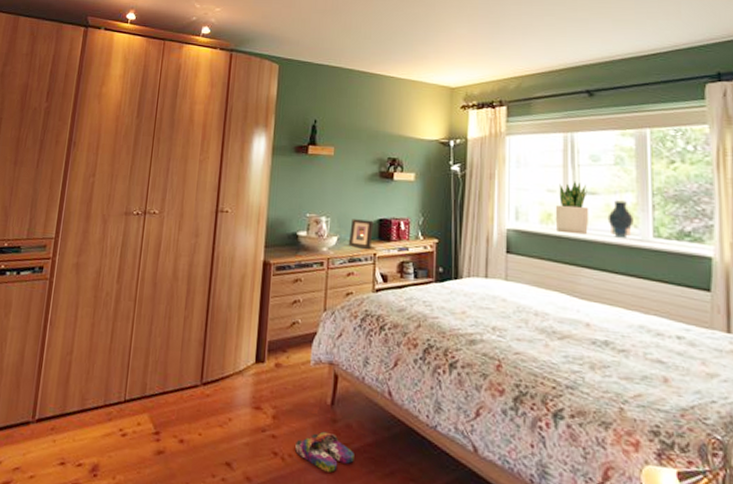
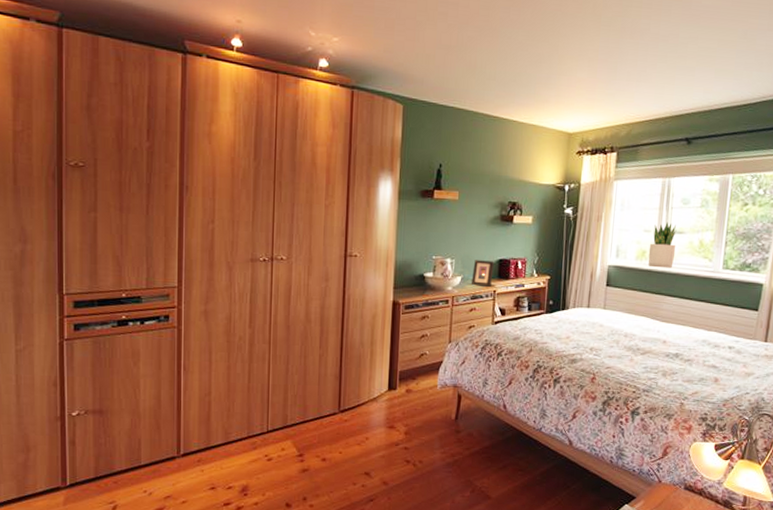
slippers: present [295,431,354,473] -> none [425,440,474,471]
vase: present [607,200,634,238] -> none [689,238,710,270]

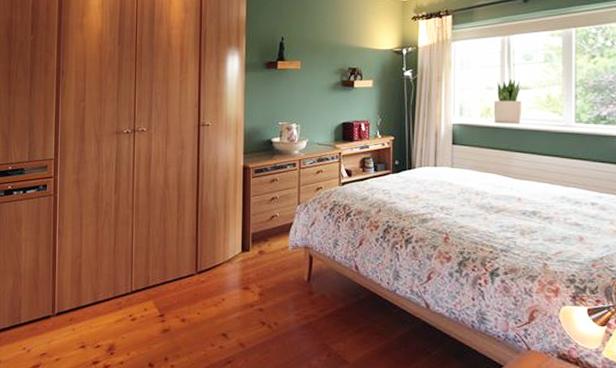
picture frame: present [471,260,494,287] -> none [316,124,338,149]

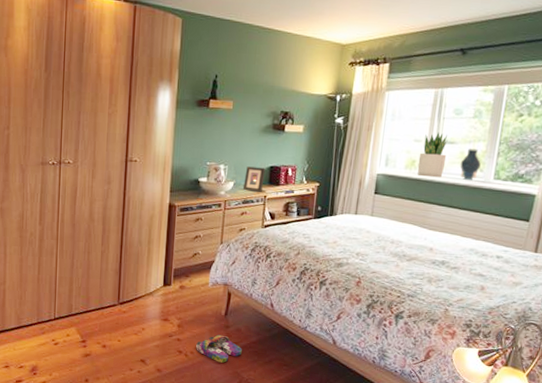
slippers: none [280,302,329,334] -> present [196,334,242,363]
picture frame: none [316,124,338,149] -> present [242,166,265,192]
vase: none [537,93,559,125] -> present [460,149,481,180]

